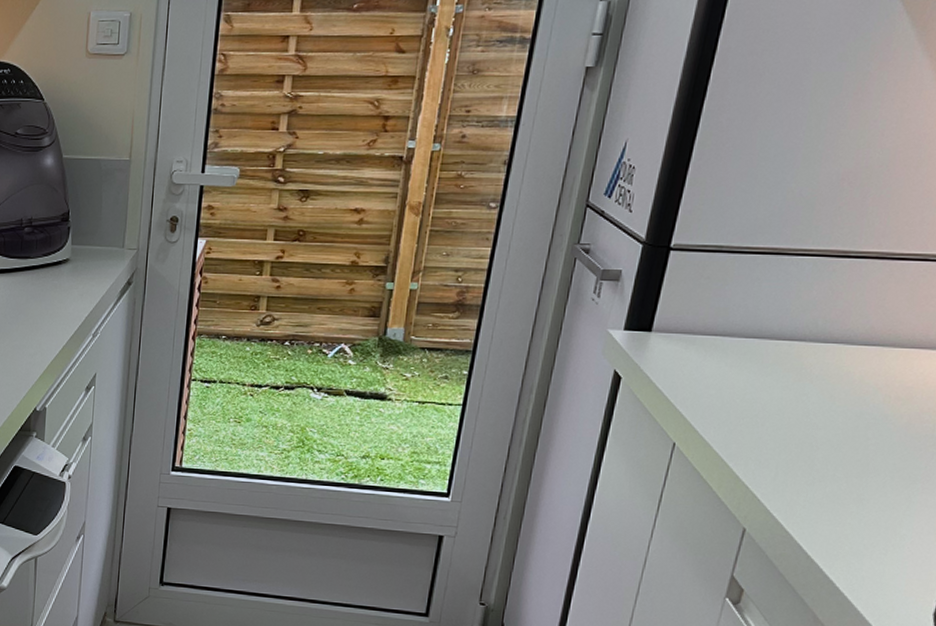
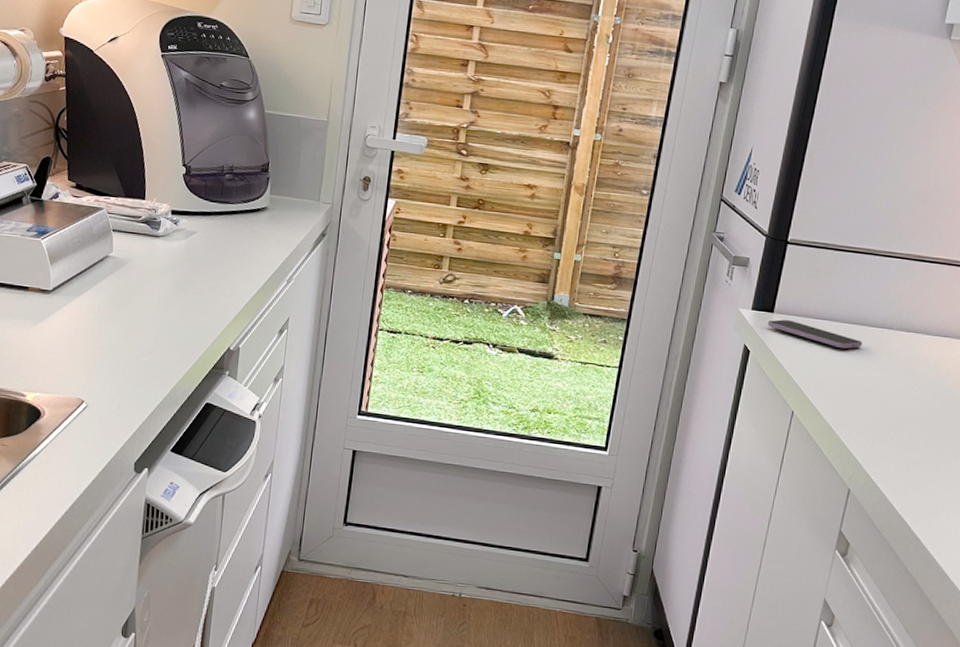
smartphone: none [643,339,765,367] -> present [767,319,863,349]

